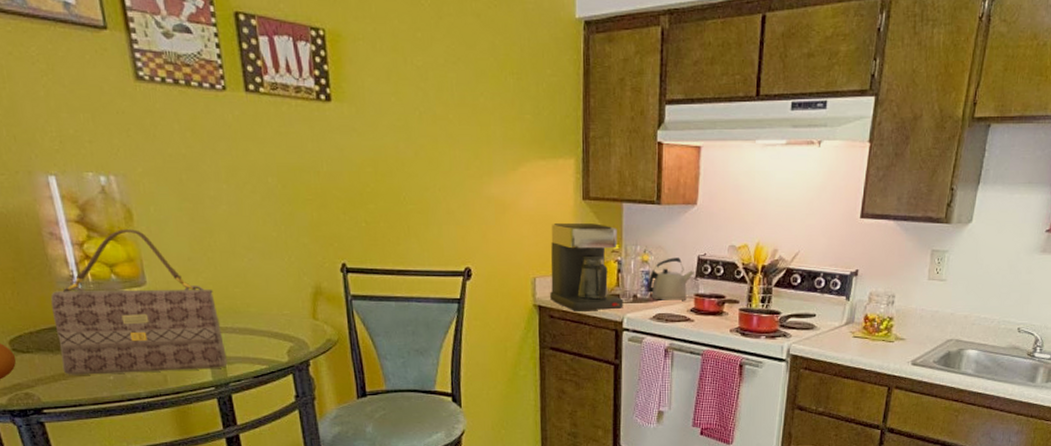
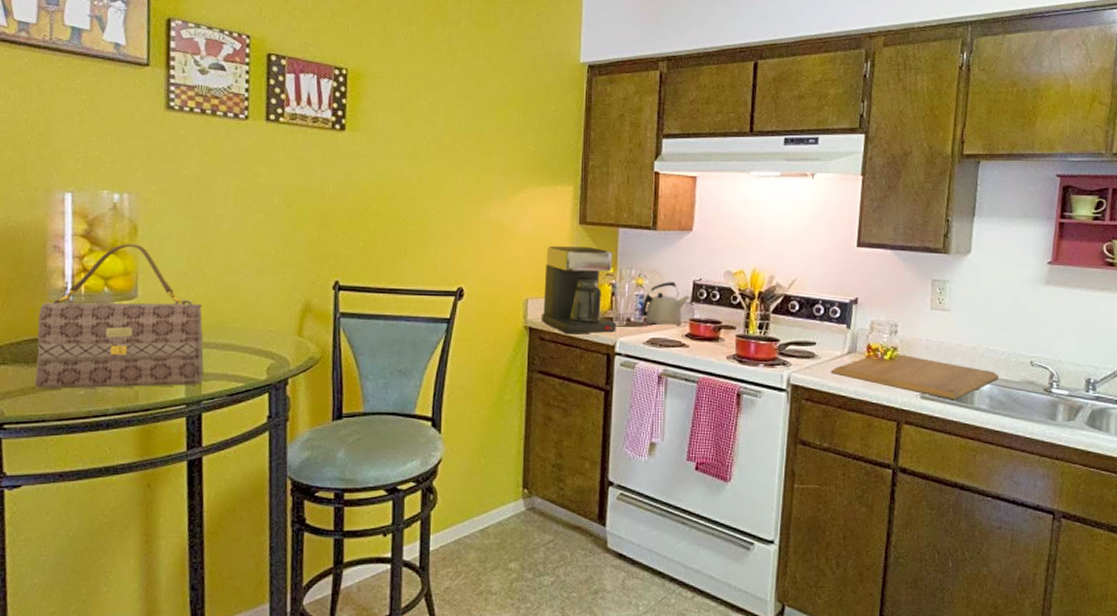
chopping board: none [828,324,988,366] -> present [830,354,1000,401]

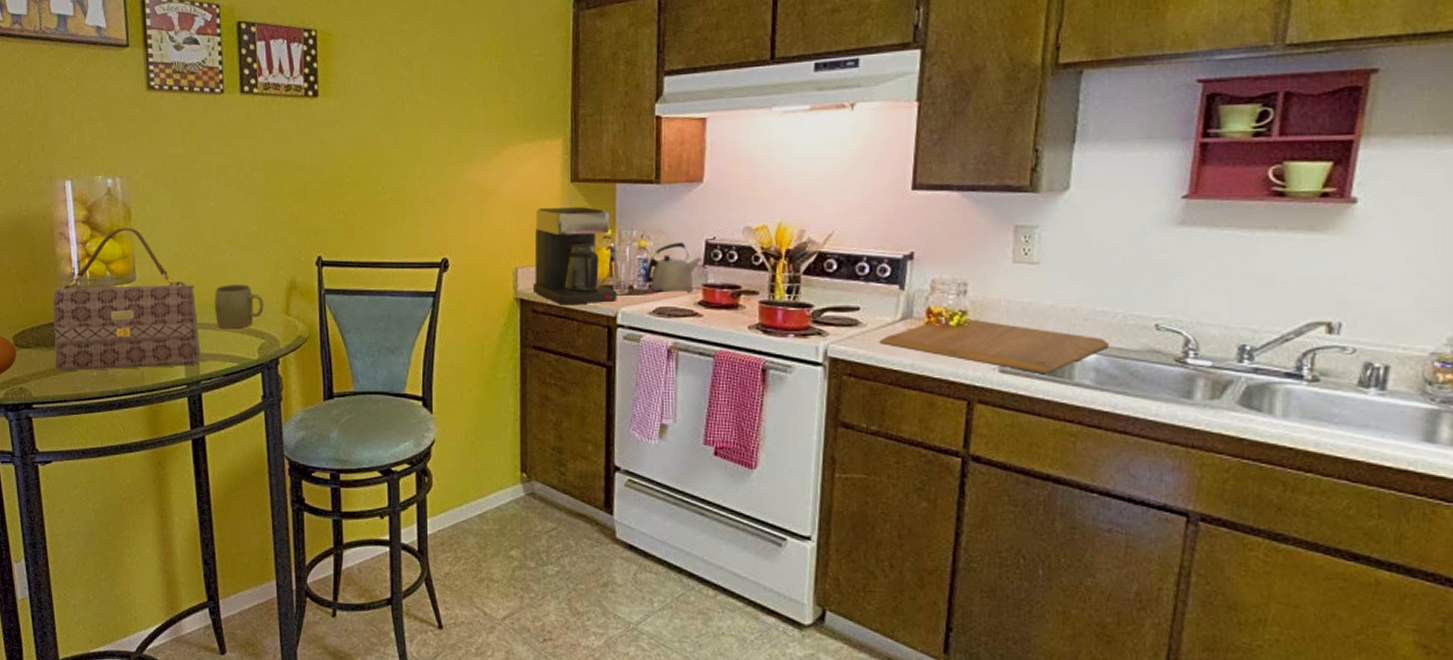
mug: none [222,305,276,349] -> present [214,284,264,329]

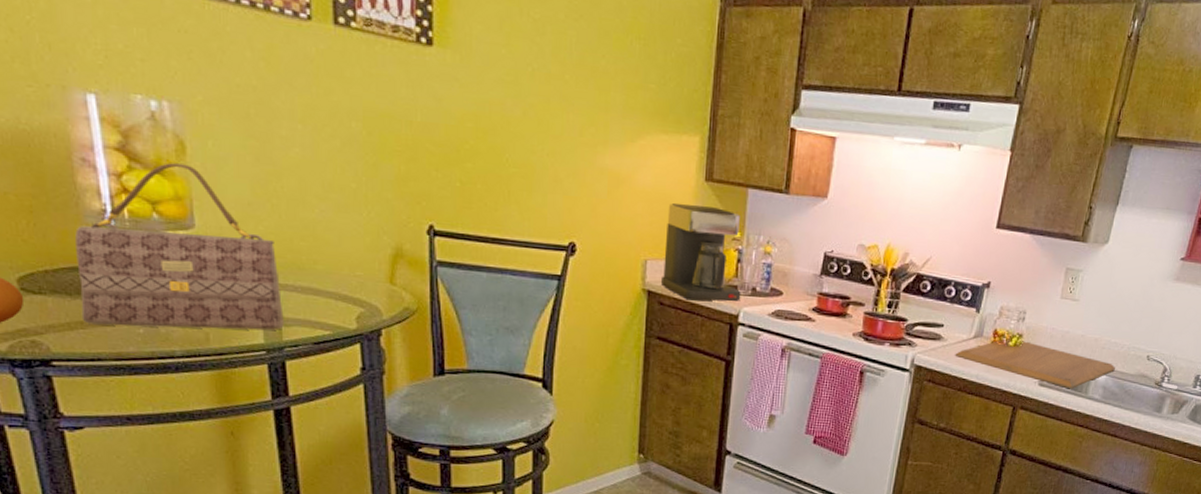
mug: present [214,284,264,329] -> none [300,244,363,294]
kettle: present [645,242,702,293] -> none [768,251,820,299]

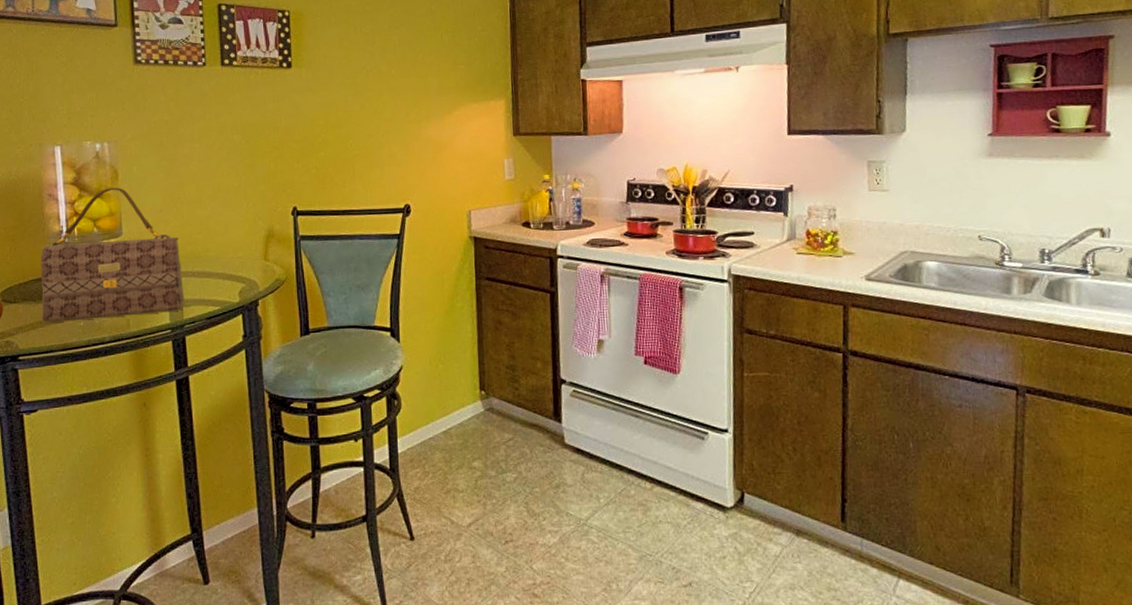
coffee maker: present [661,203,741,301] -> none [484,156,557,241]
chopping board: present [955,340,1116,389] -> none [771,237,947,281]

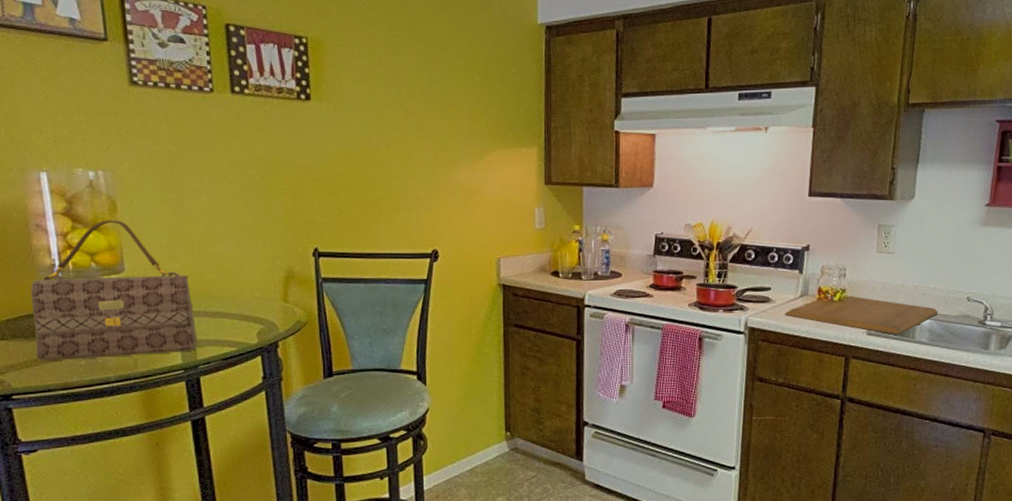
chopping board: none [771,237,947,281] -> present [784,295,939,336]

